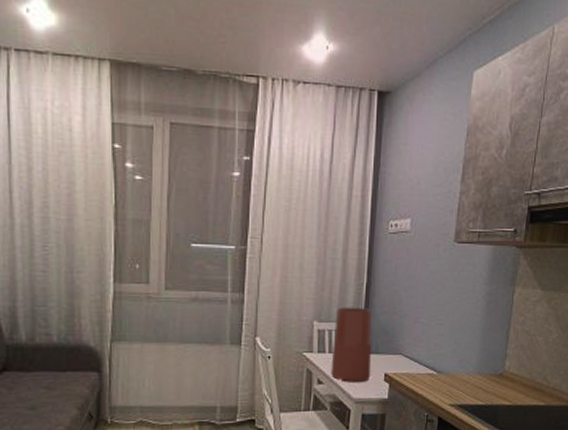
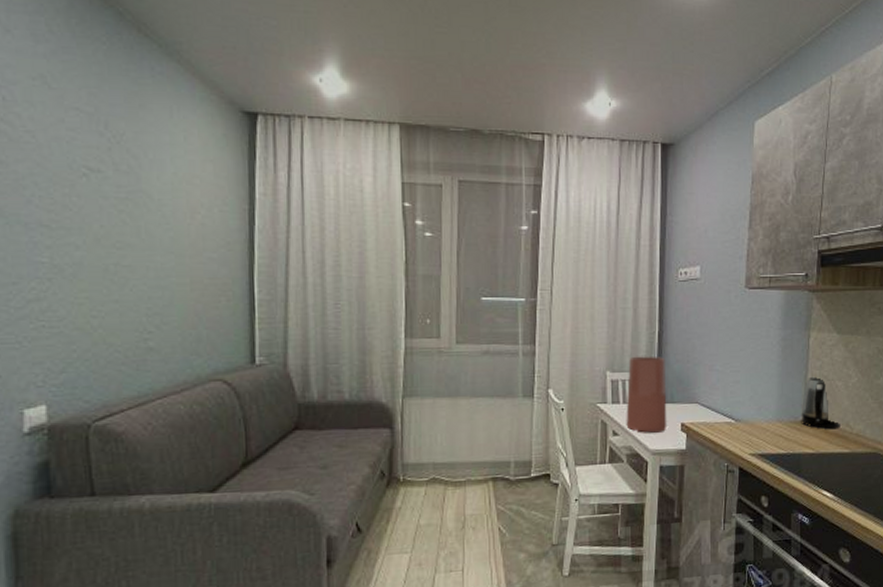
kettle: none [500,331,538,383] -> present [801,376,841,430]

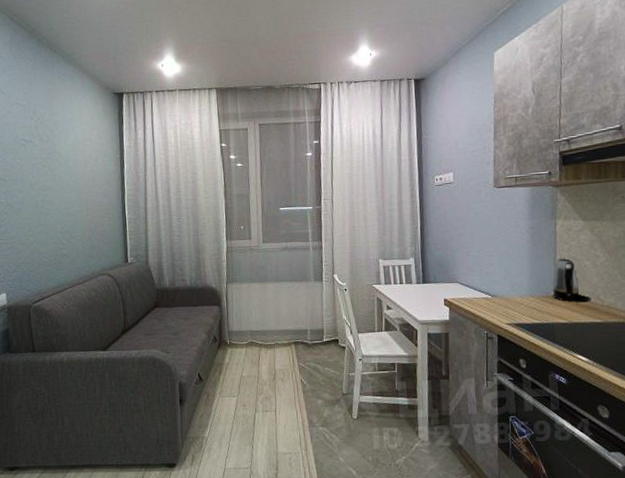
vase: present [626,356,667,433] -> none [397,246,432,307]

